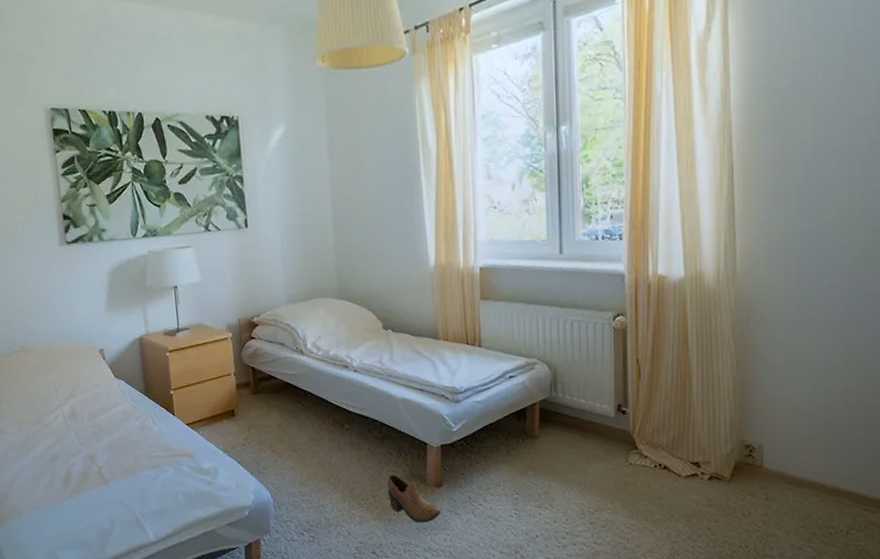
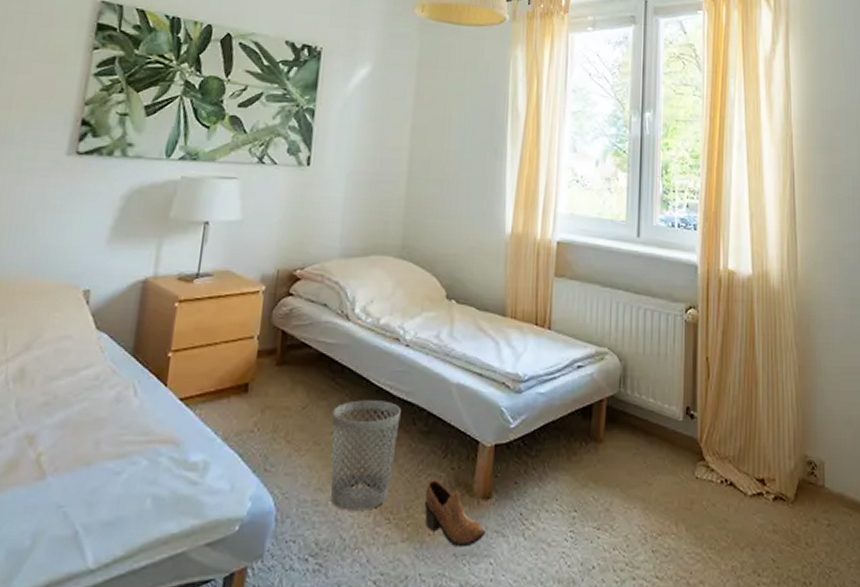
wastebasket: none [303,416,359,499] -> present [330,400,401,510]

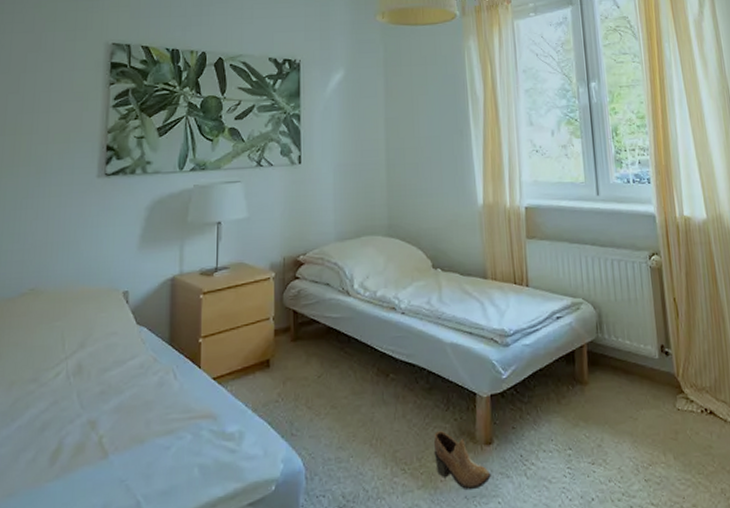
wastebasket: present [330,400,401,510] -> none [344,364,404,465]

